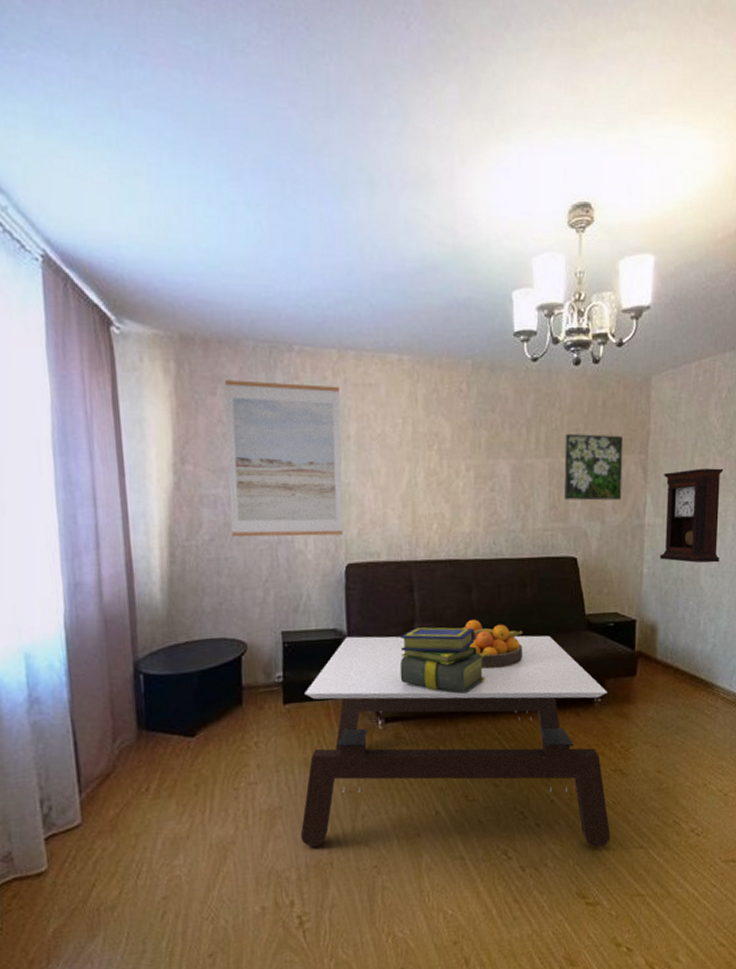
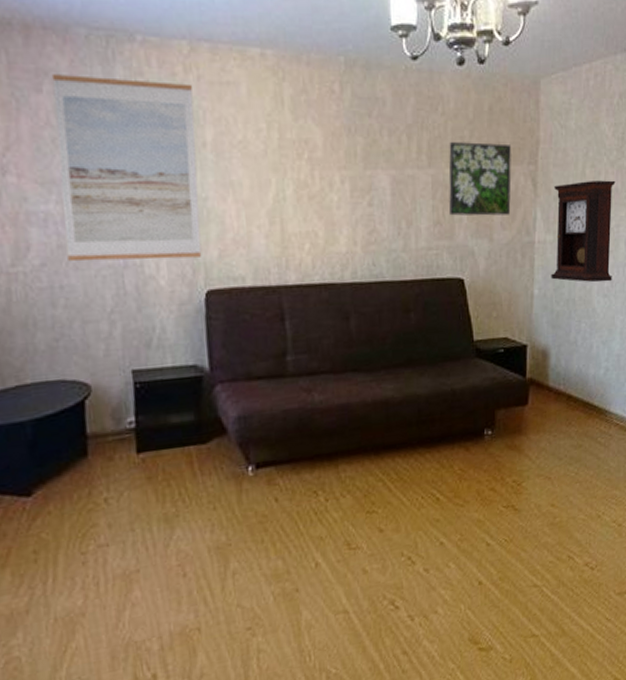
coffee table: present [300,635,610,847] -> none [161,365,503,613]
stack of books: present [400,627,486,693] -> none [271,358,367,432]
fruit bowl: present [463,620,523,669] -> none [341,350,408,404]

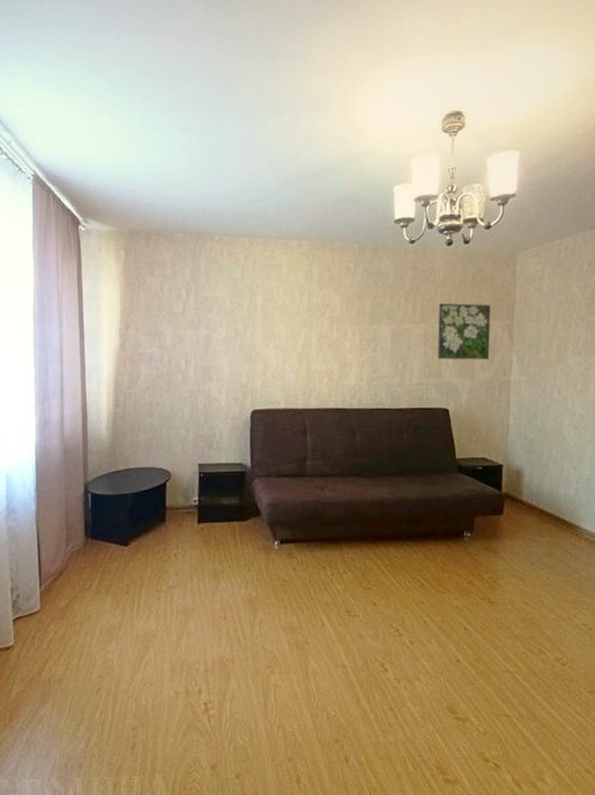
wall art: present [51,74,202,262] -> none [161,264,251,387]
pendulum clock: present [551,180,616,283] -> none [525,332,585,416]

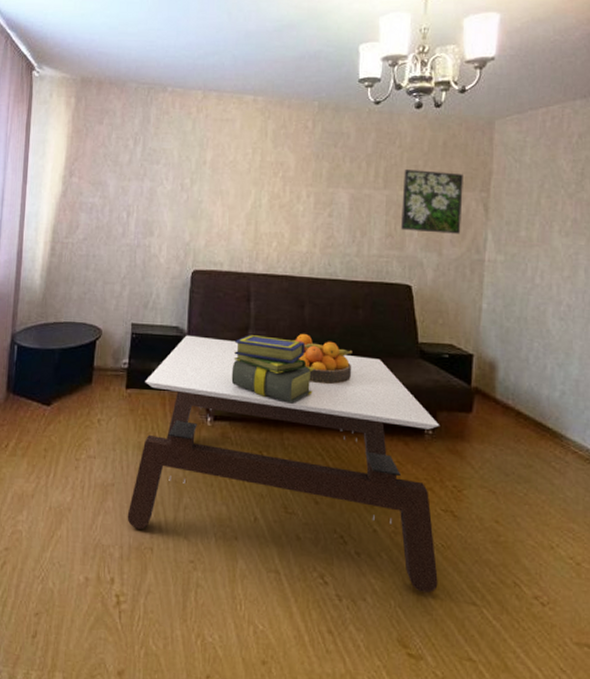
coffee table: none [208,470,479,667] -> present [127,335,439,593]
stack of books: none [293,464,367,522] -> present [231,335,315,404]
fruit bowl: none [348,460,400,502] -> present [294,334,353,384]

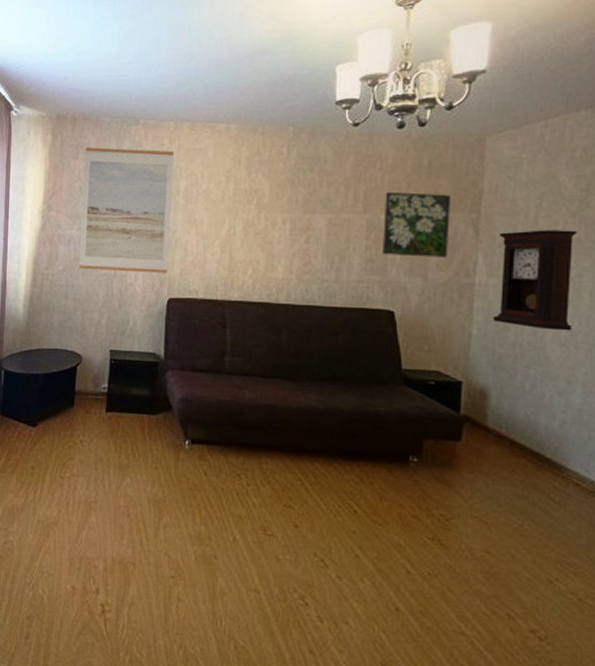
wall art: none [101,113,202,244] -> present [79,147,175,273]
coffee table: present [127,335,439,593] -> none [110,361,425,620]
stack of books: present [231,335,315,404] -> none [208,361,293,429]
fruit bowl: present [294,334,353,384] -> none [271,360,332,410]
pendulum clock: none [501,209,574,306] -> present [493,230,578,331]

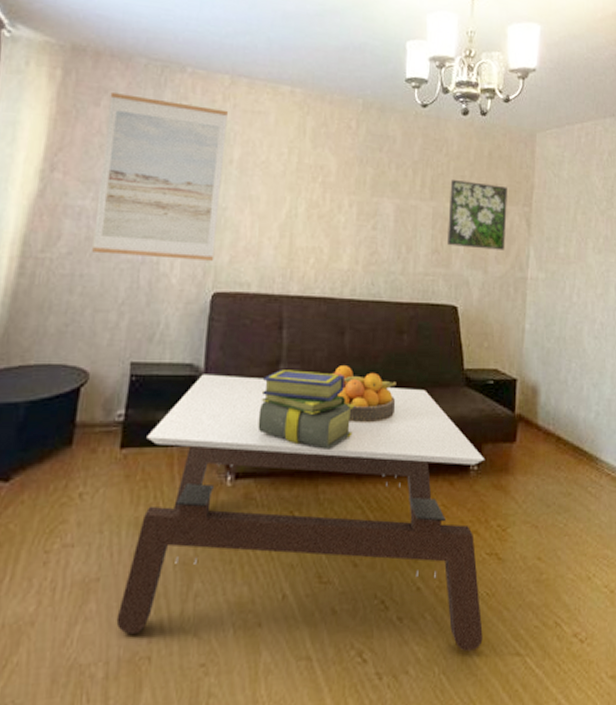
coffee table: none [110,361,425,620] -> present [116,374,484,651]
stack of books: none [208,361,293,429] -> present [258,370,355,449]
fruit bowl: none [271,360,332,410] -> present [333,366,397,422]
pendulum clock: present [493,230,578,331] -> none [542,226,606,324]

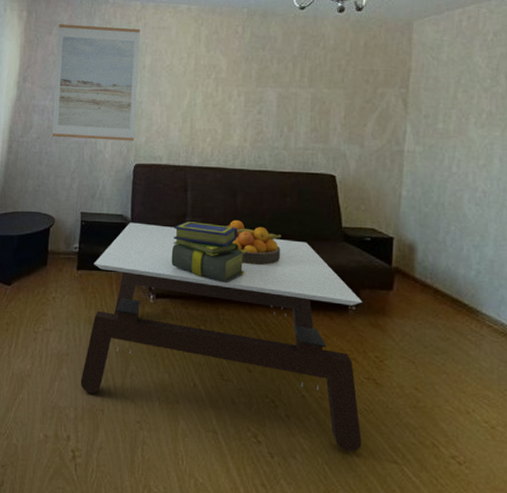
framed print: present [448,180,507,250] -> none [325,69,383,127]

